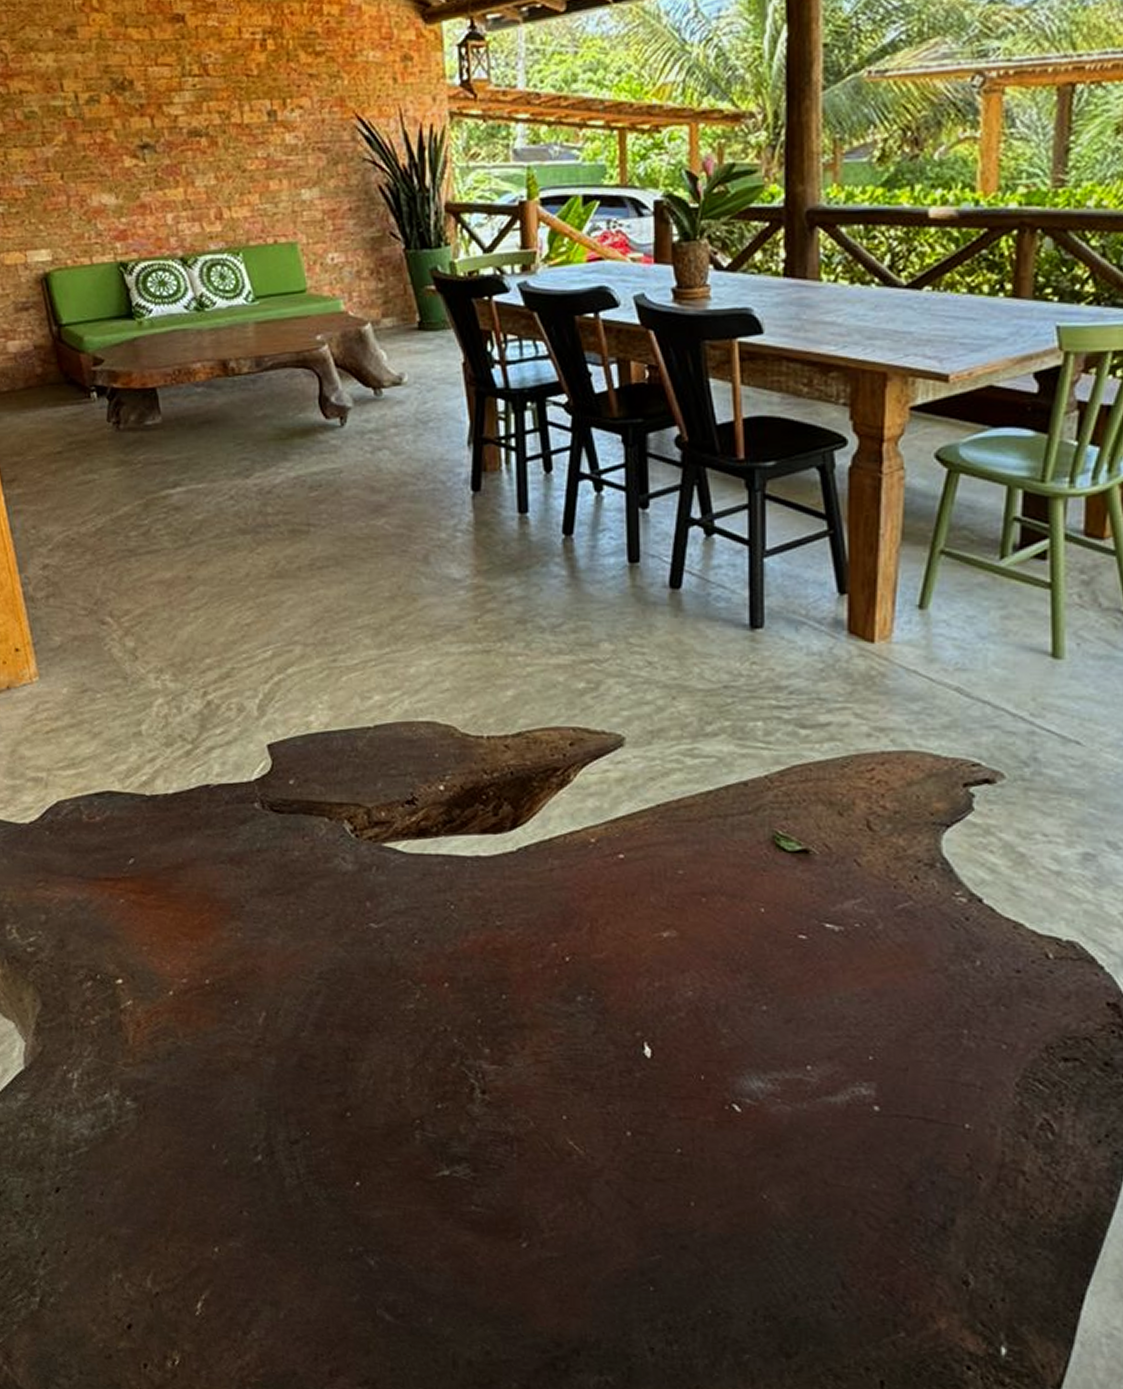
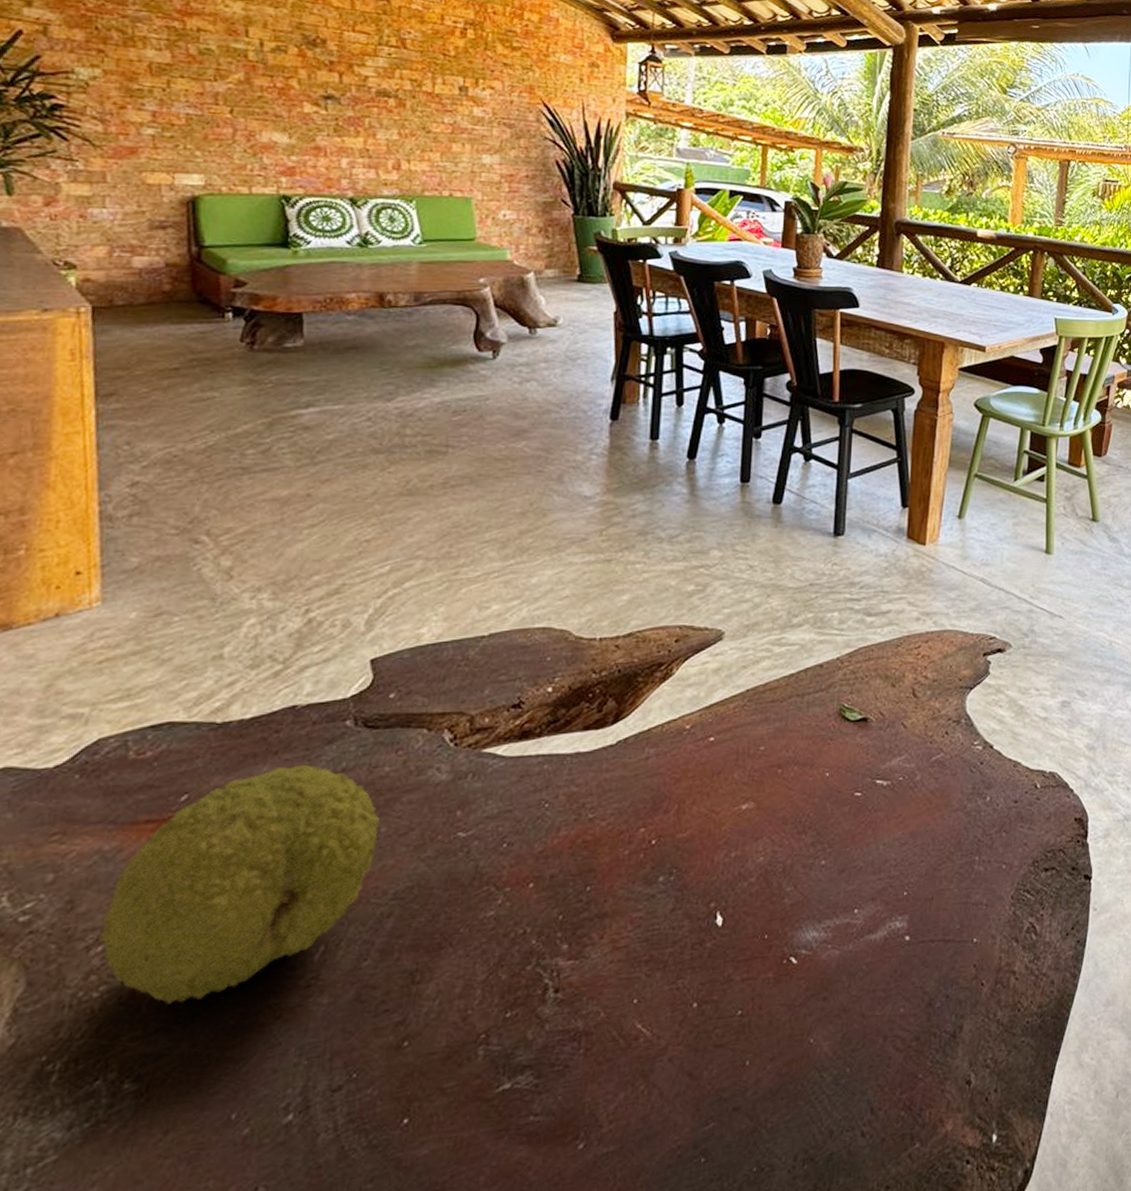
fruit: none [87,842,299,1041] -> present [98,765,381,1005]

